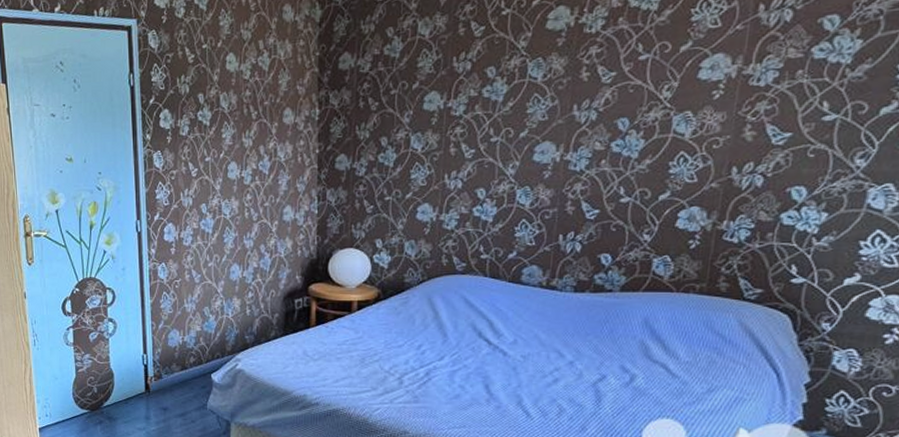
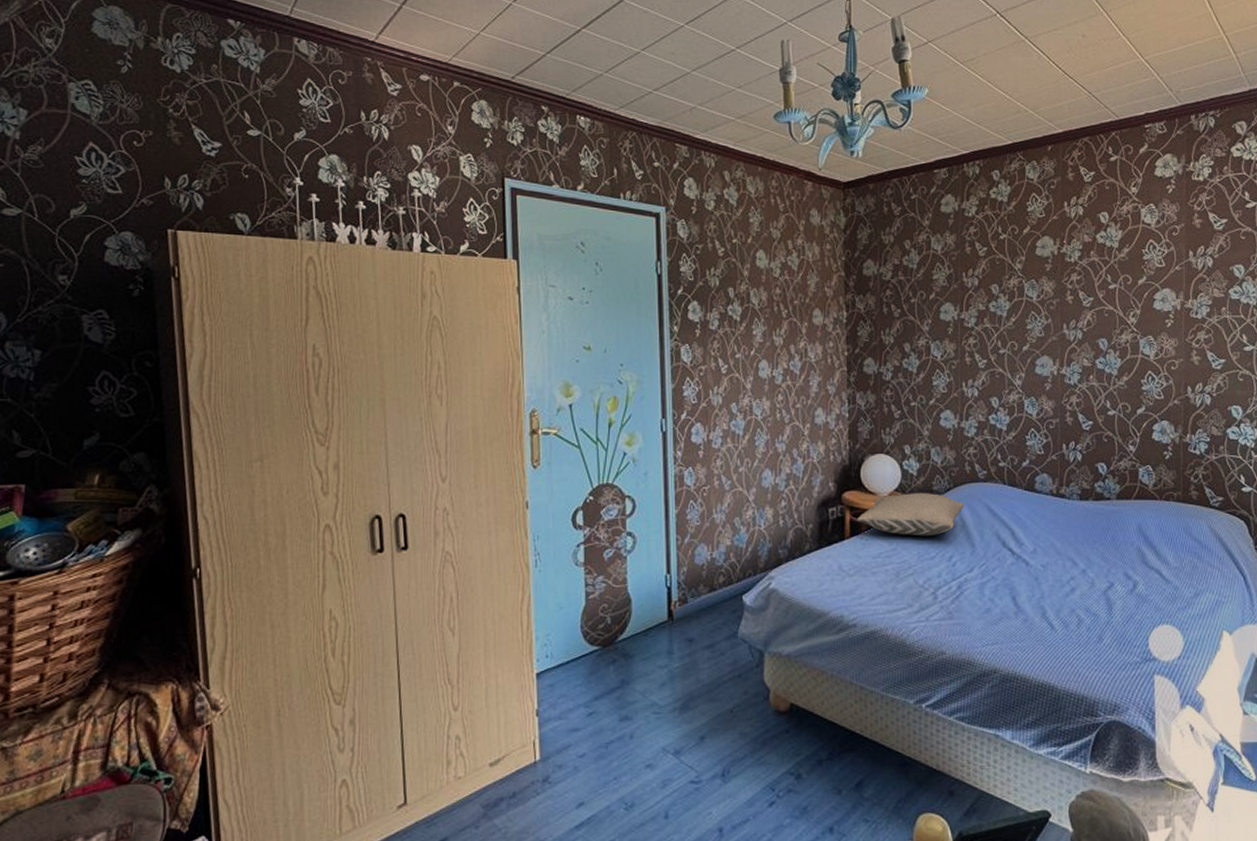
pillow: none [322,285,438,326] -> present [856,493,964,537]

